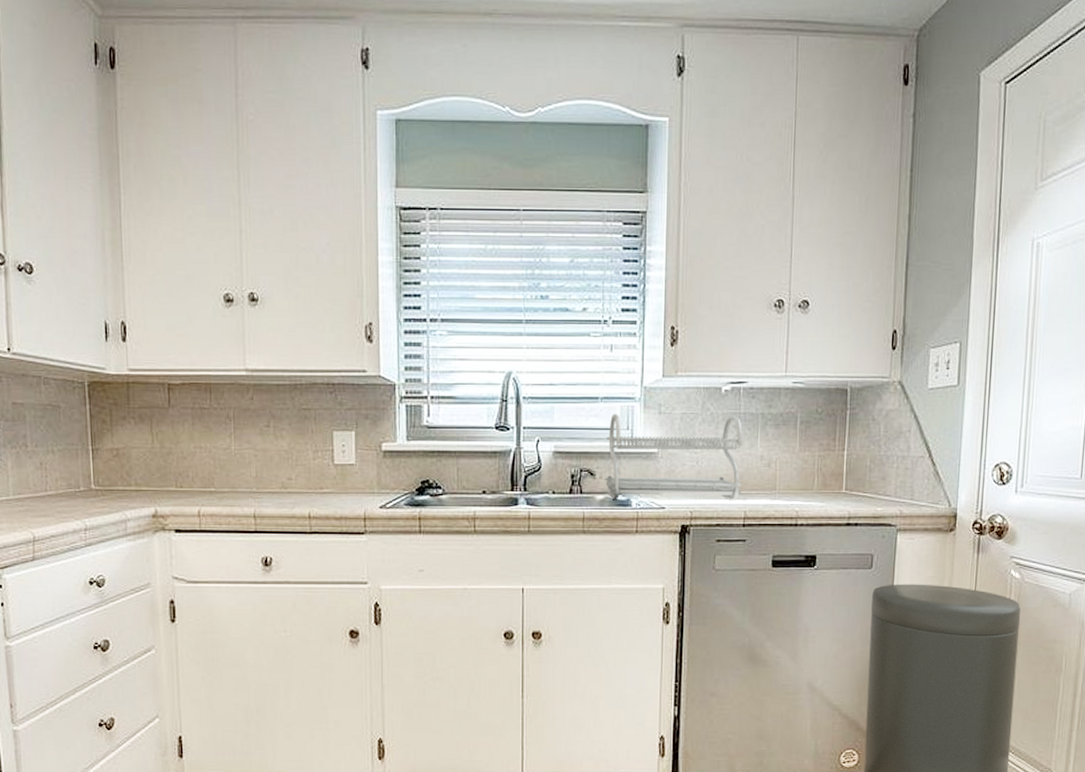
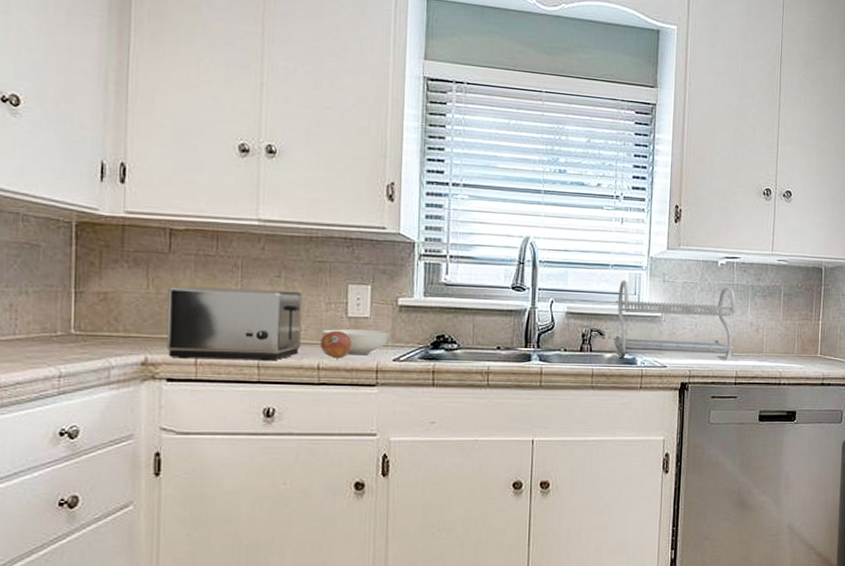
toaster: none [170,439,292,511] -> present [166,286,302,361]
bowl: none [309,477,376,503] -> present [320,329,390,355]
fruit: none [309,478,341,507] -> present [320,330,353,359]

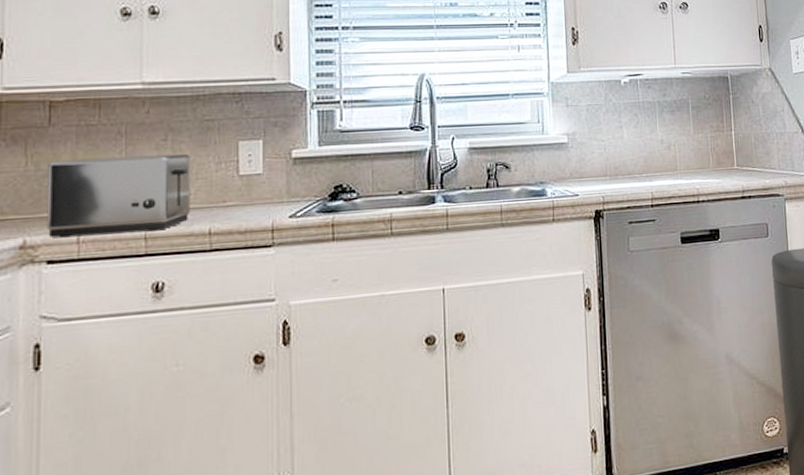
bowl: present [320,329,390,355] -> none [210,186,285,216]
fruit: present [320,330,353,359] -> none [210,191,246,222]
dish rack: present [613,280,737,362] -> none [518,104,647,191]

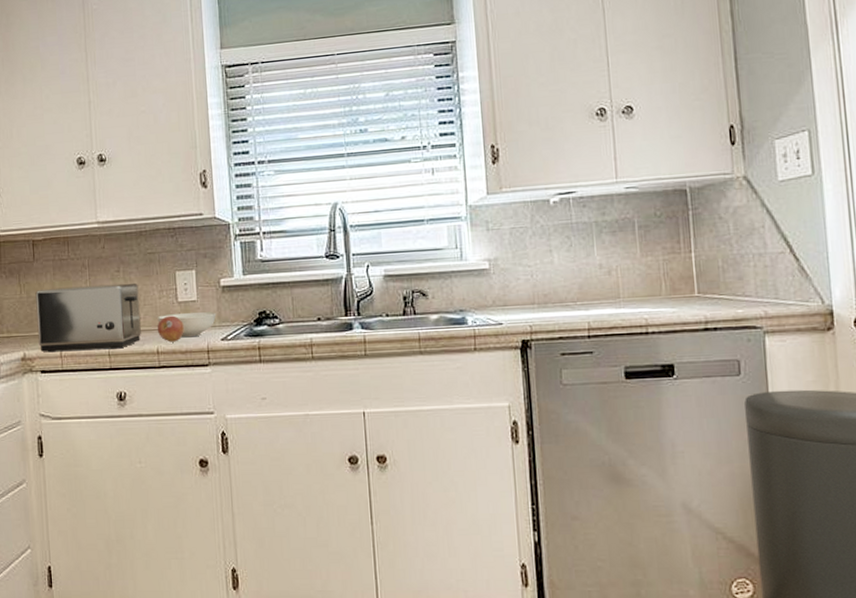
bowl: none [210,186,285,216] -> present [156,312,217,338]
fruit: none [210,191,246,222] -> present [157,315,185,342]

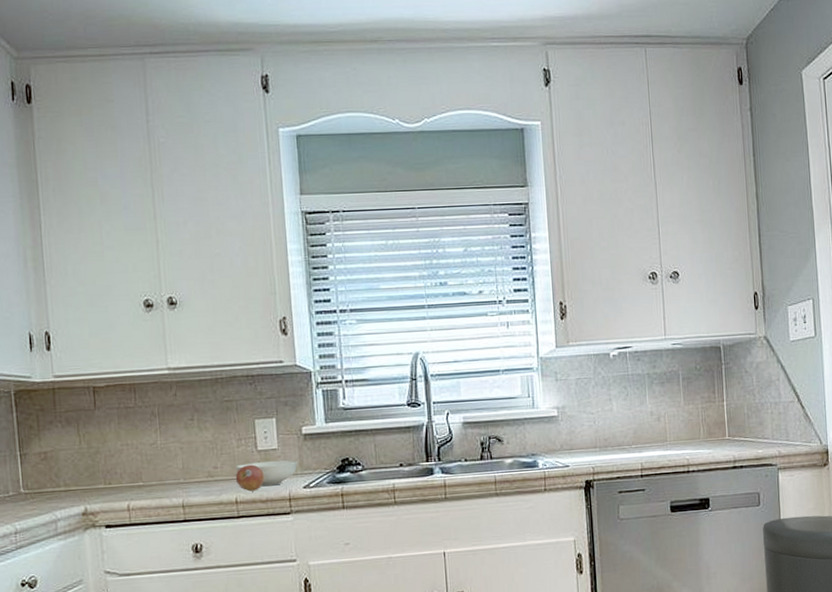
toaster: present [35,282,141,353] -> none [97,431,218,506]

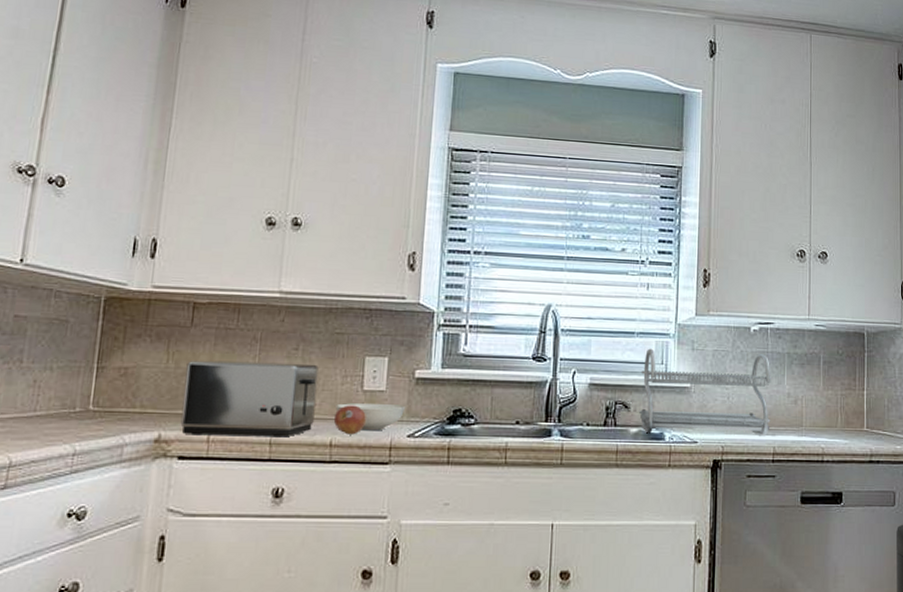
toaster: none [97,431,218,506] -> present [180,360,319,438]
dish rack: none [509,376,636,463] -> present [639,348,773,437]

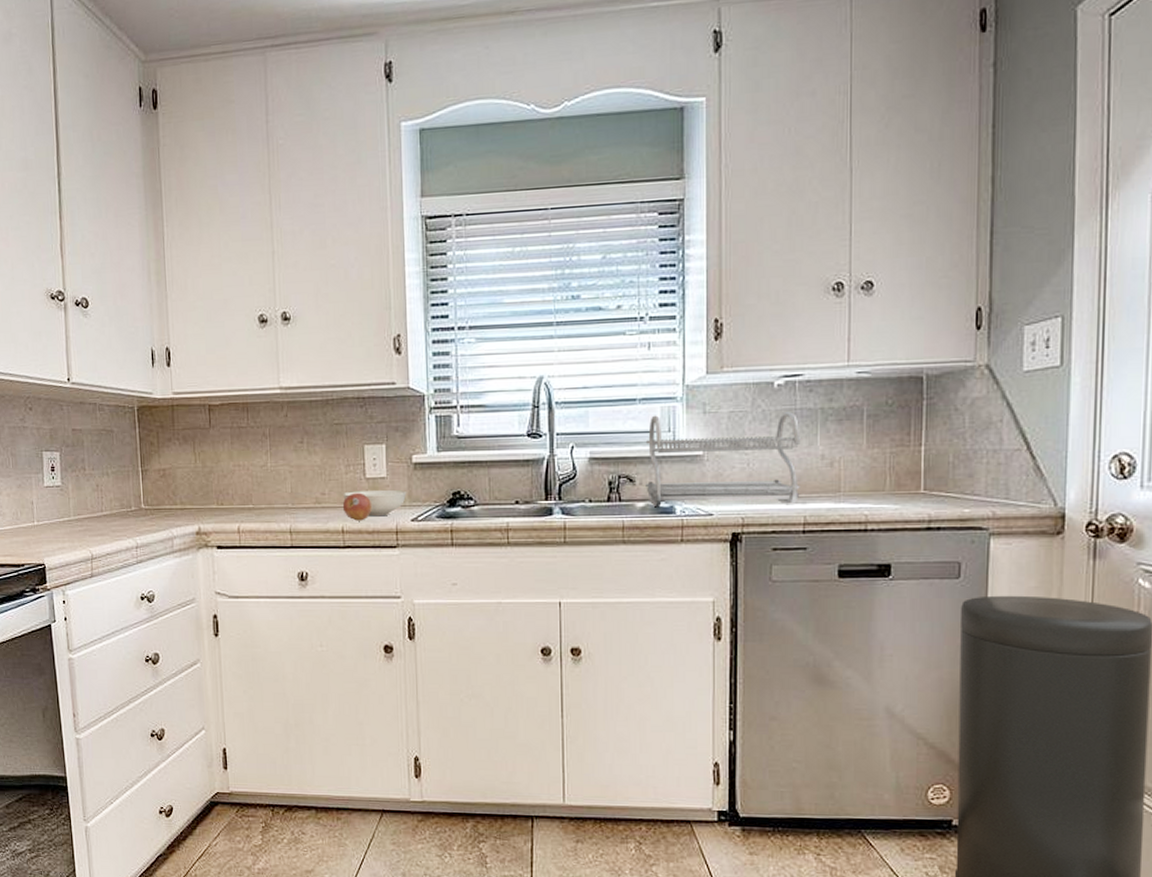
toaster: present [180,360,319,438] -> none [211,455,325,527]

